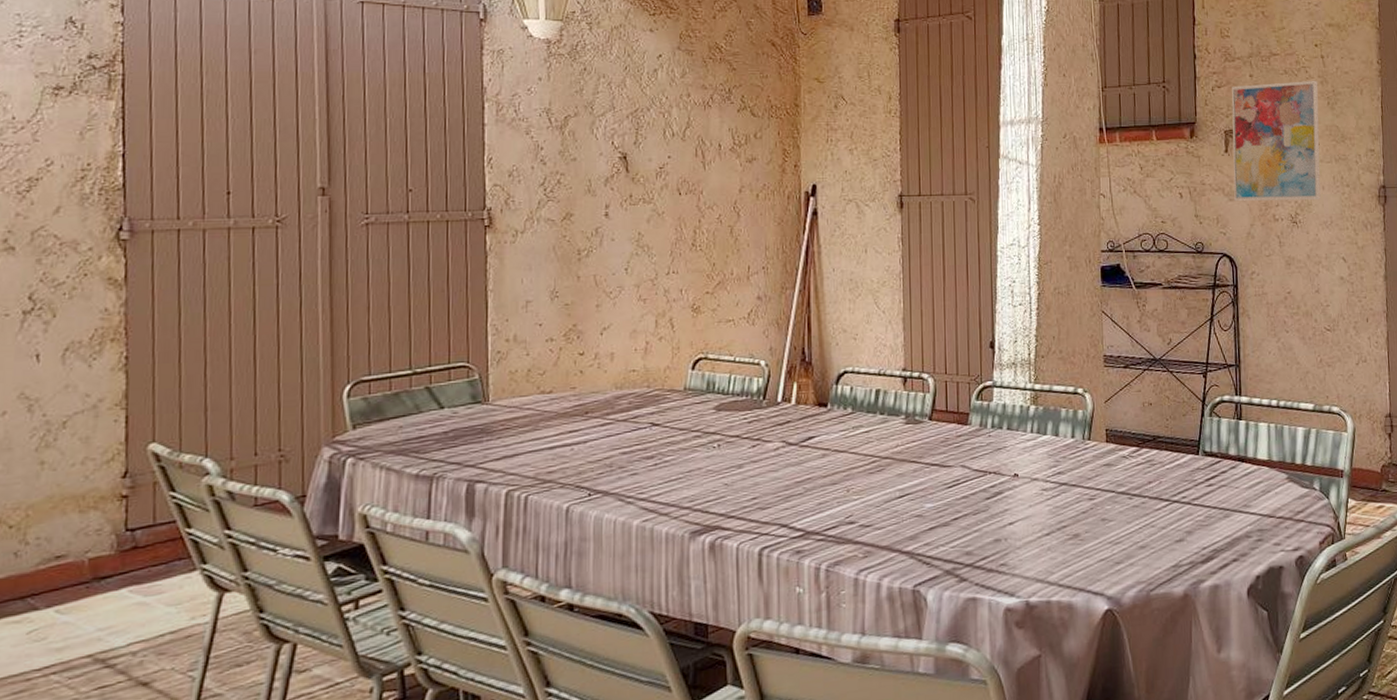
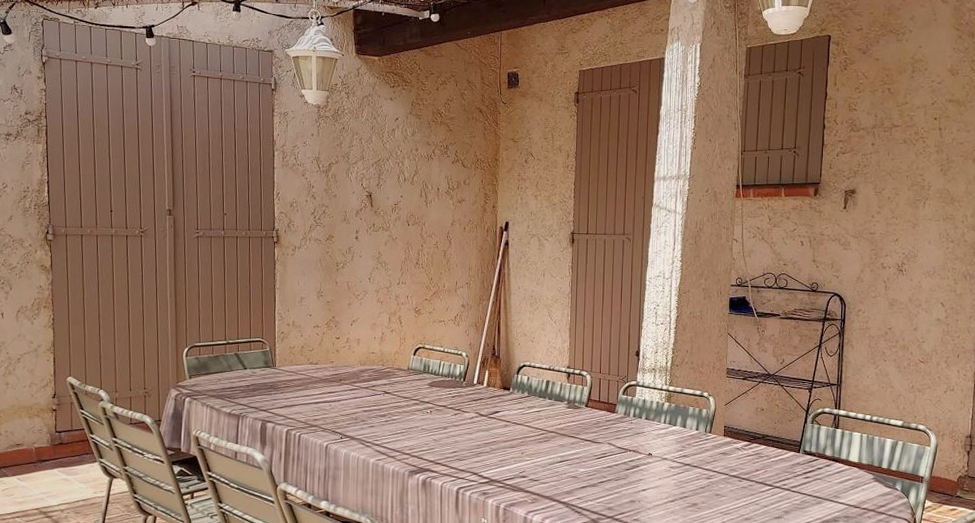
wall art: present [1231,80,1321,201] -> none [849,149,934,253]

